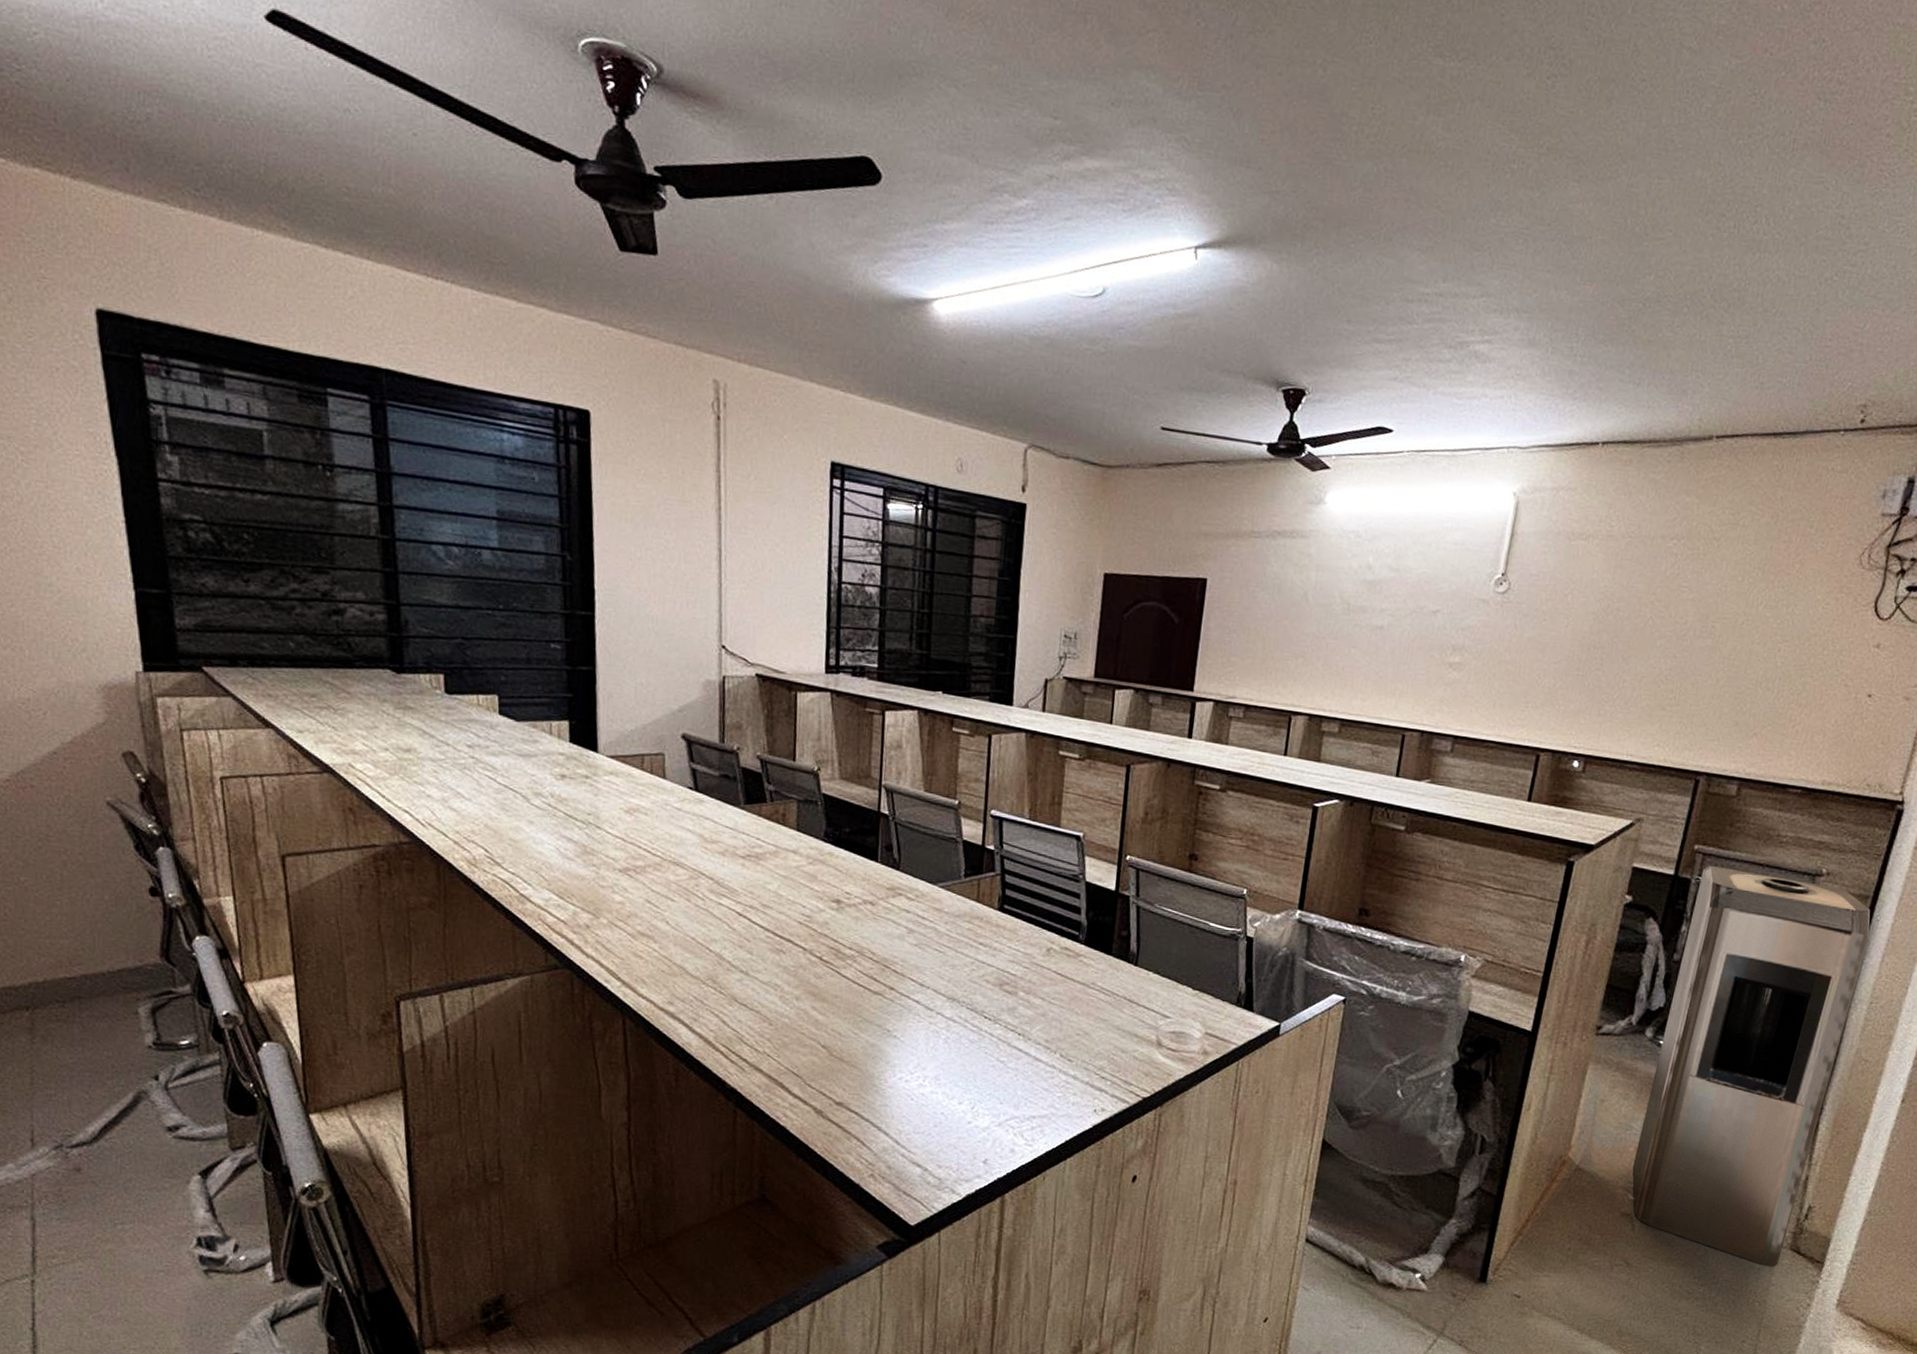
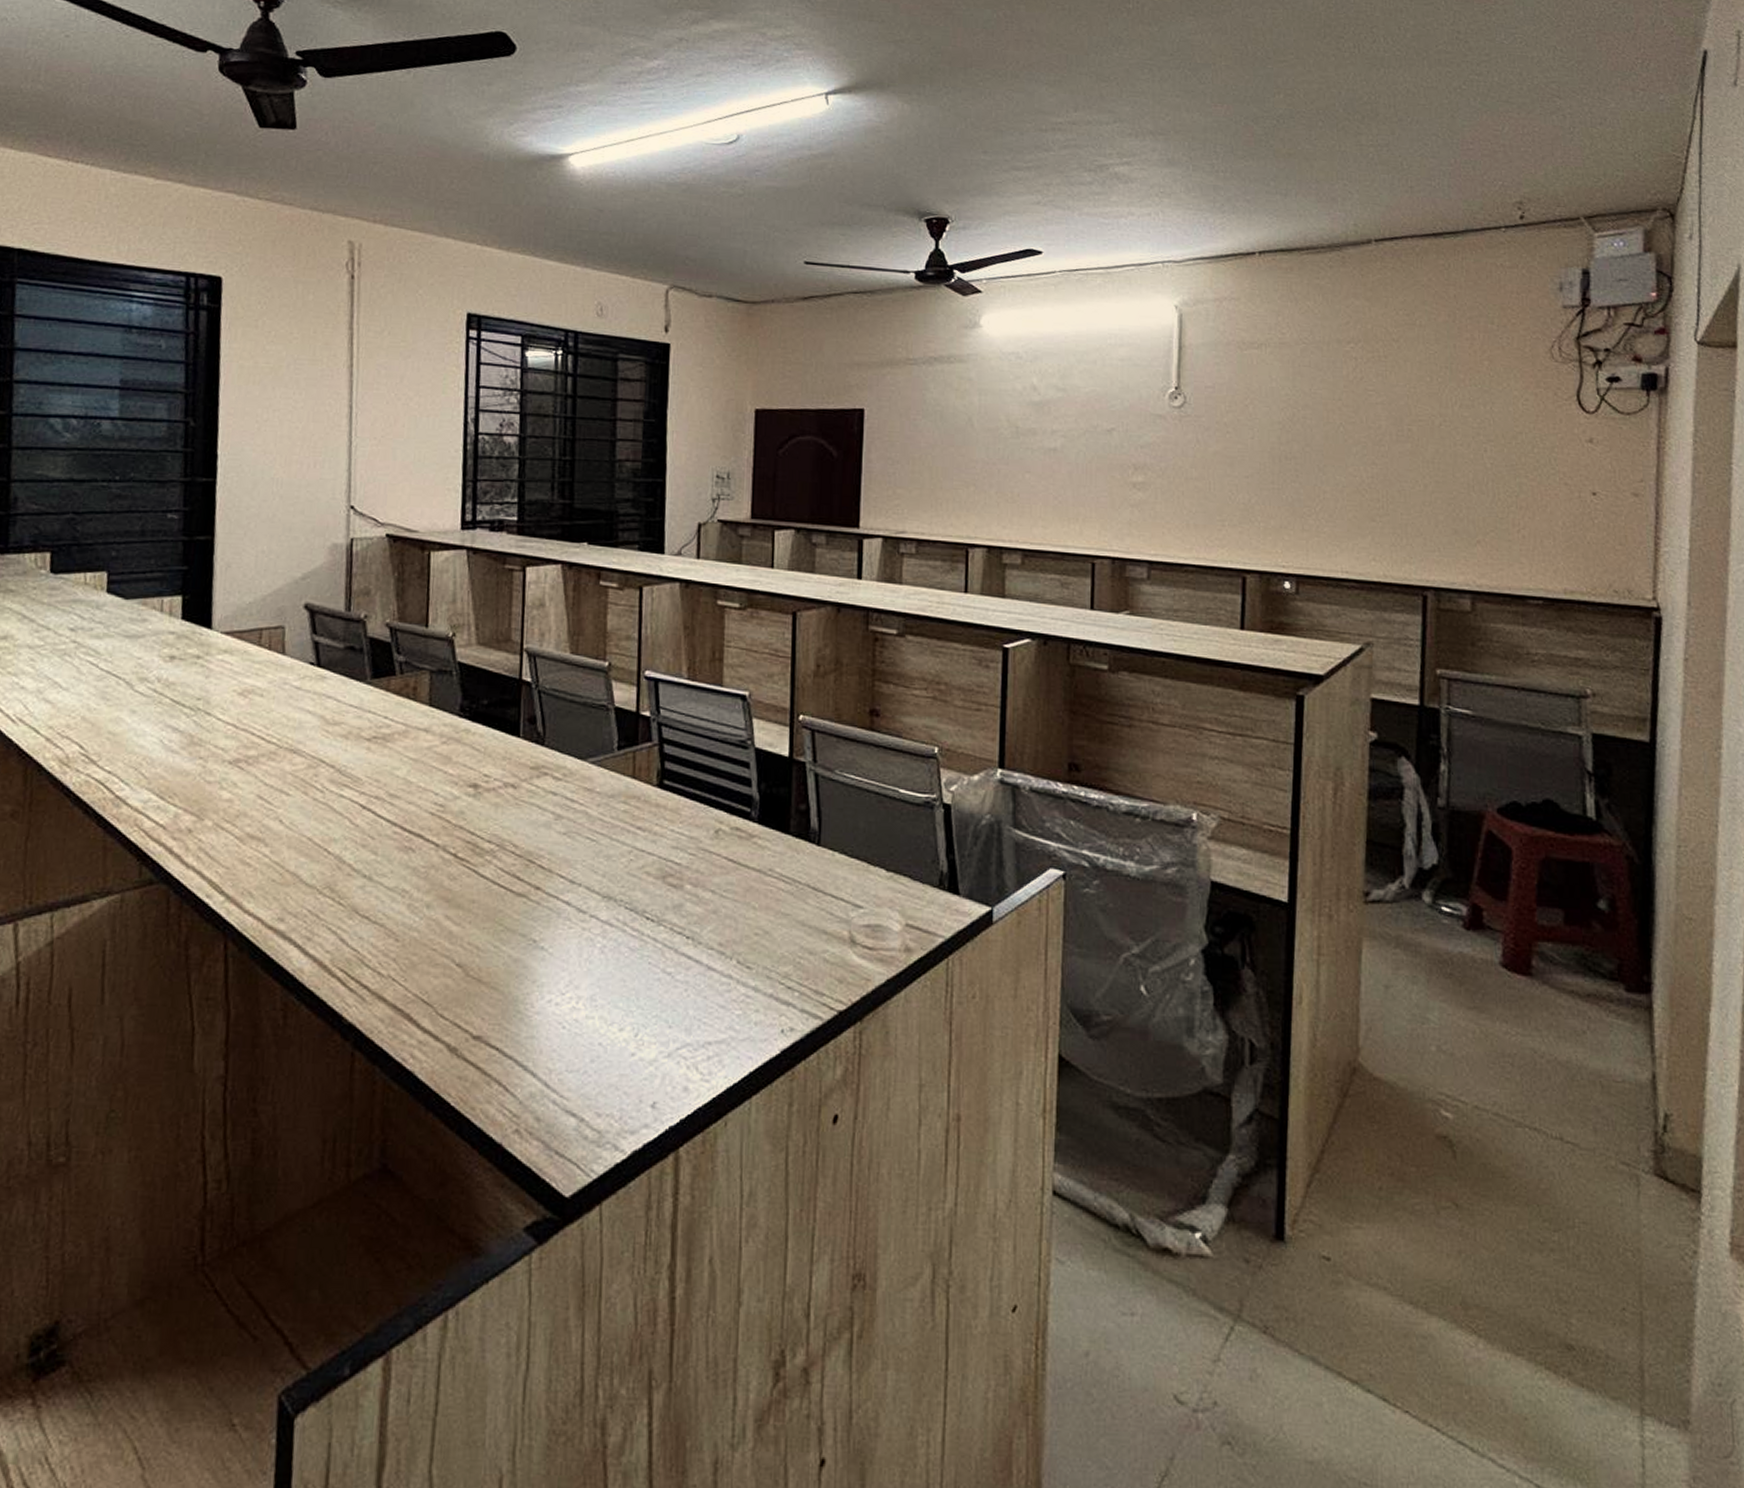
water dispenser: present [1632,865,1871,1267] -> none [1438,691,1659,1201]

